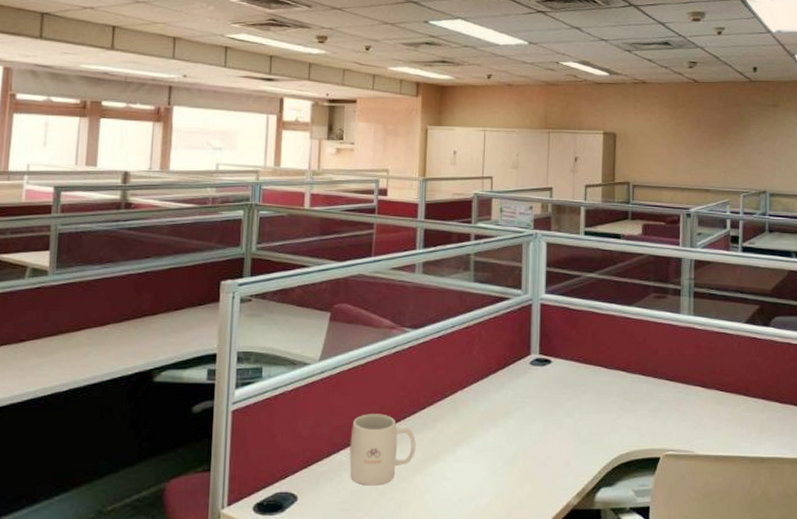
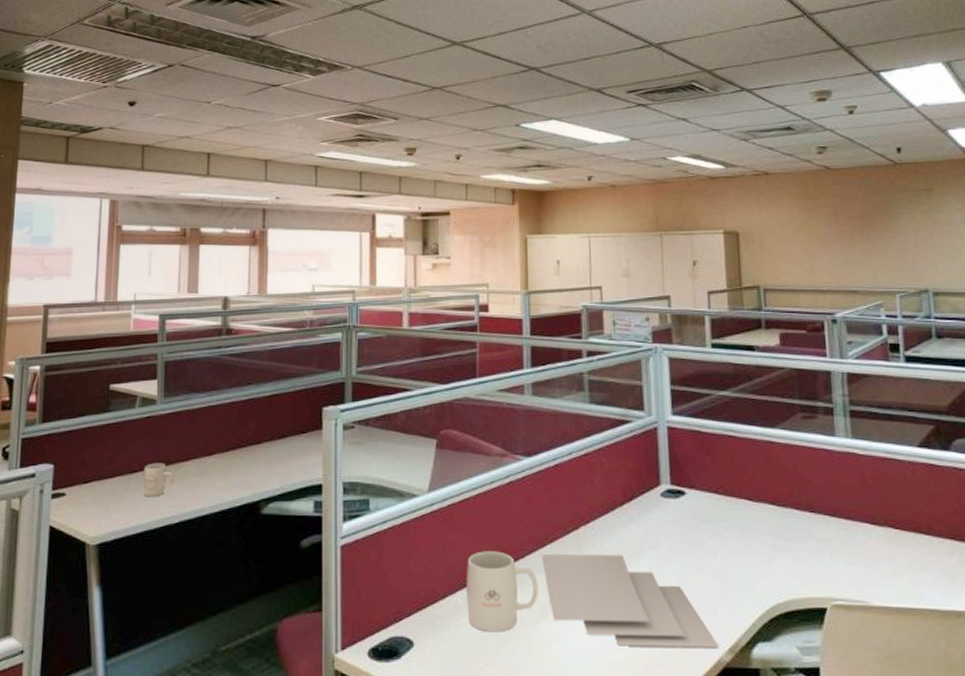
mug: none [30,332,64,366] -> present [143,463,174,497]
papers: none [420,415,569,494] -> present [541,554,719,648]

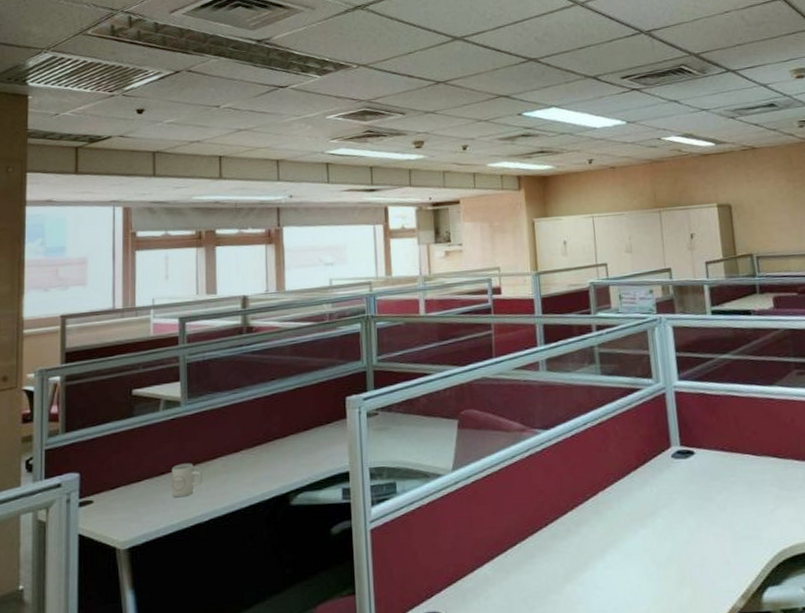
mug: present [466,551,538,632] -> none [492,522,562,600]
papers: present [541,554,719,648] -> none [563,516,733,602]

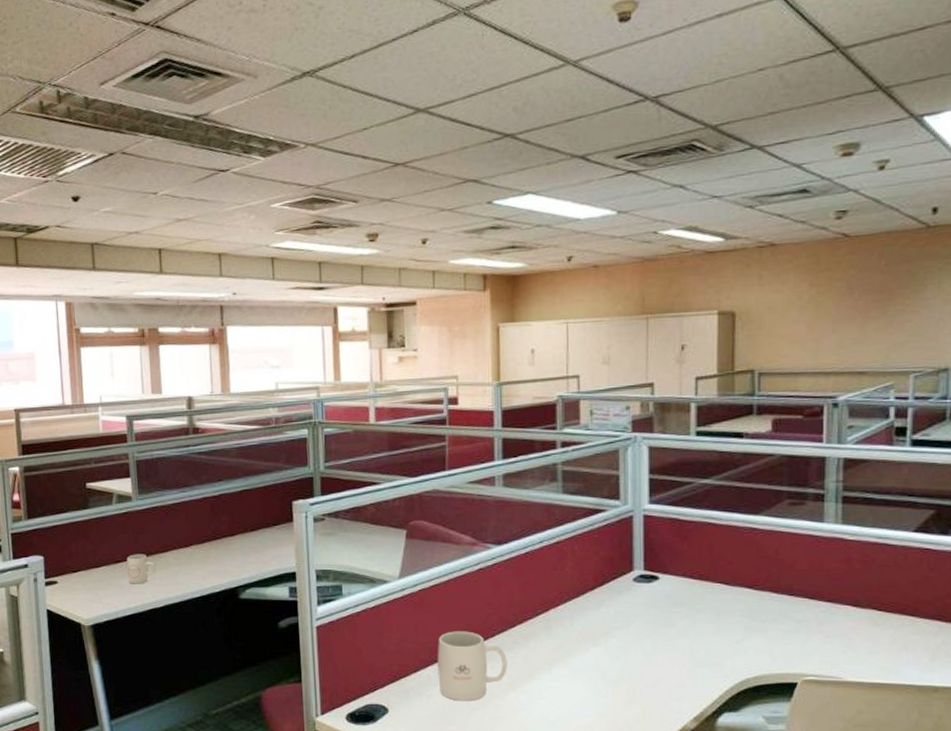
mug: none [492,522,562,600] -> present [437,631,507,701]

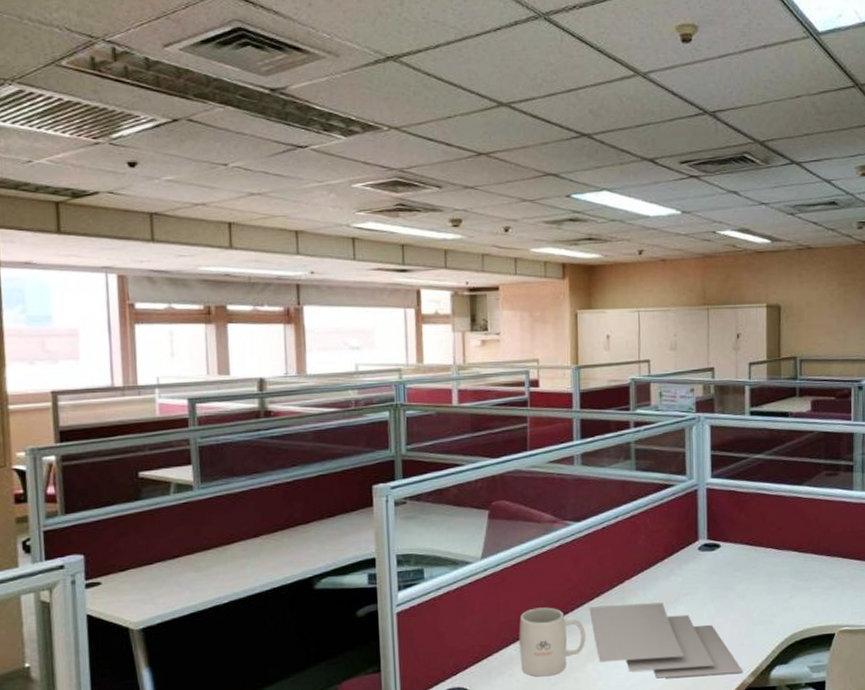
mug: present [126,554,156,584] -> none [185,547,220,581]
papers: none [510,634,685,716] -> present [589,602,744,679]

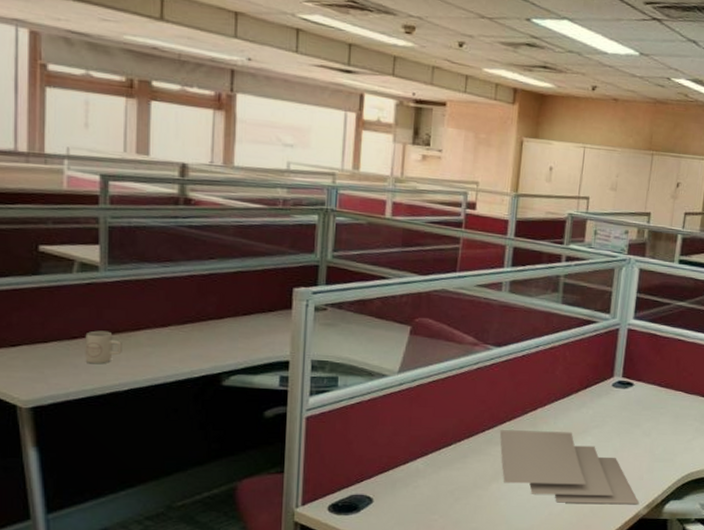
mug: none [185,547,220,581] -> present [85,330,122,364]
mug: present [518,607,586,677] -> none [426,425,494,492]

